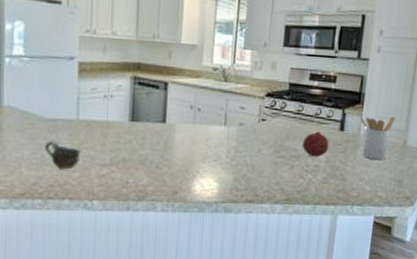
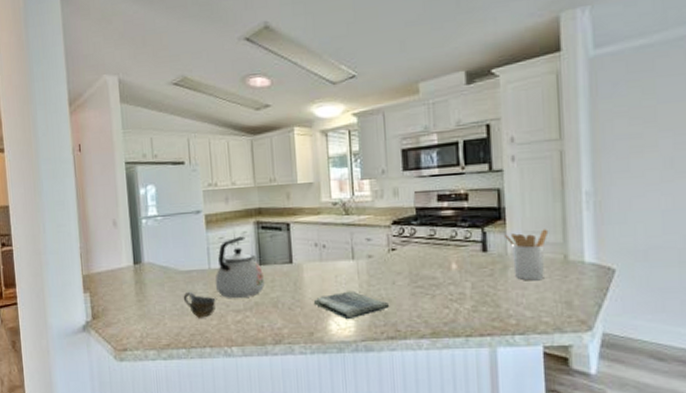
kettle: none [81,89,136,153] -> present [215,236,265,299]
dish towel: none [181,154,253,182] -> present [313,290,390,320]
fruit: present [302,131,329,157] -> none [441,255,472,284]

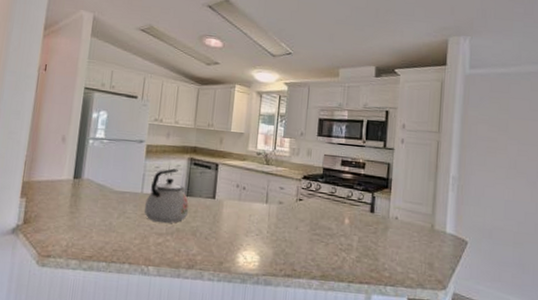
cup: present [183,291,216,318] -> none [113,210,143,237]
dish towel: present [313,290,390,320] -> none [227,229,291,255]
utensil holder: present [505,229,549,281] -> none [389,200,422,243]

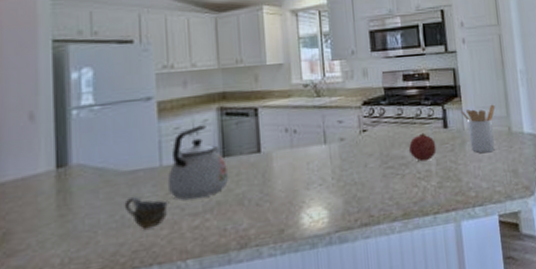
cup: none [113,210,143,237] -> present [124,196,168,230]
fruit: none [336,212,361,237] -> present [409,132,437,162]
utensil holder: none [389,200,422,243] -> present [461,104,495,153]

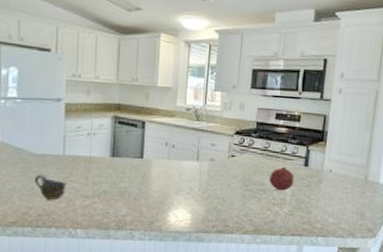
kettle: present [167,125,229,201] -> none [67,128,116,186]
utensil holder: present [461,104,495,153] -> none [324,153,357,195]

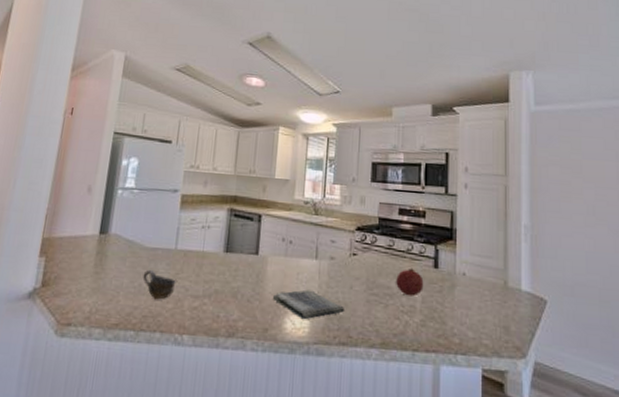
dish towel: none [157,188,223,213] -> present [272,289,345,320]

